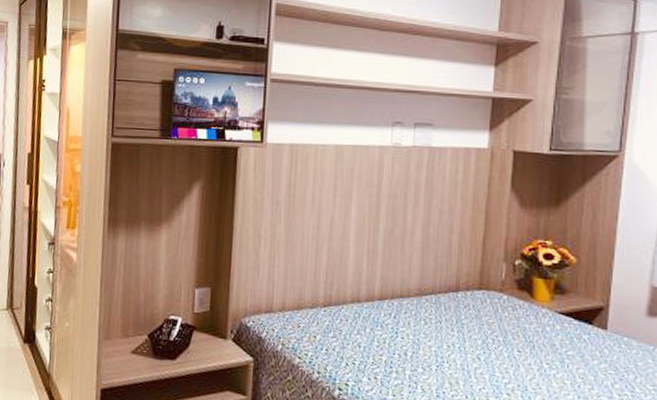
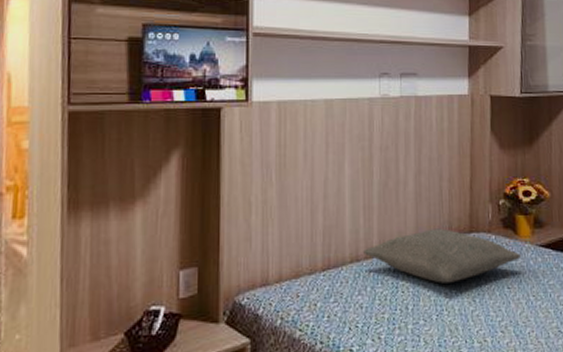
pillow: none [365,280,537,337] -> present [363,228,522,283]

